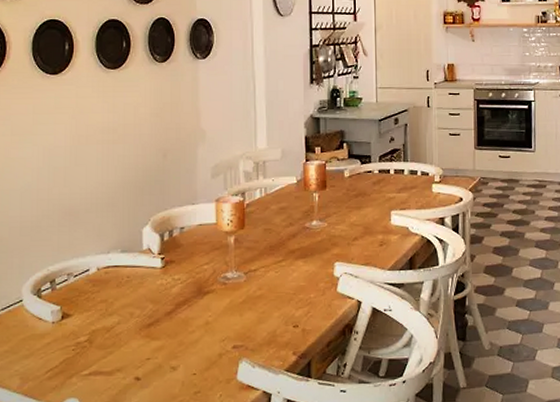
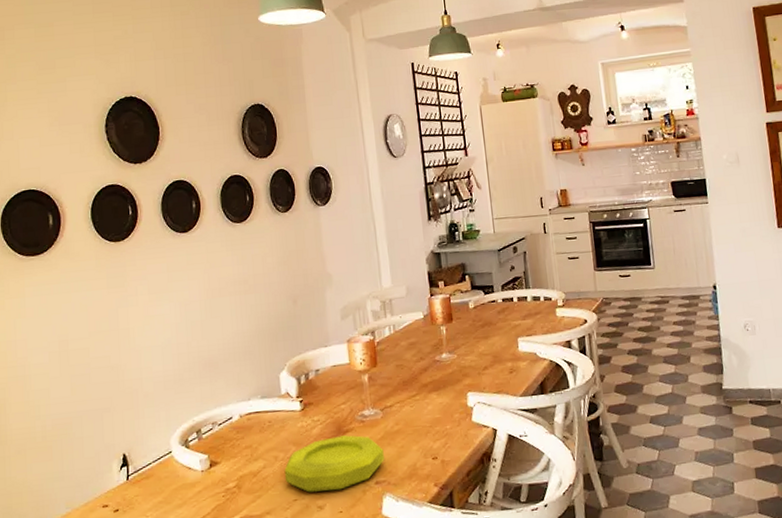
bowl: none [139,296,244,352] -> present [284,435,384,493]

